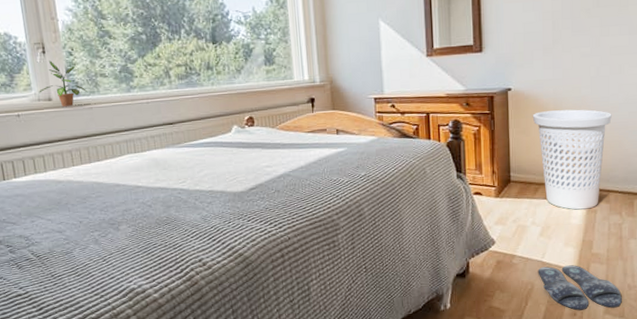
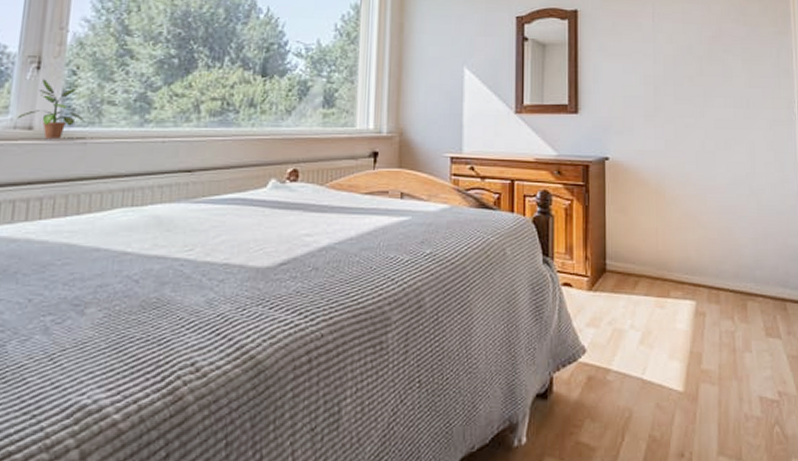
laundry basket: present [532,109,612,210] -> none [632,187,719,311]
slippers: present [538,265,622,311] -> none [637,385,738,450]

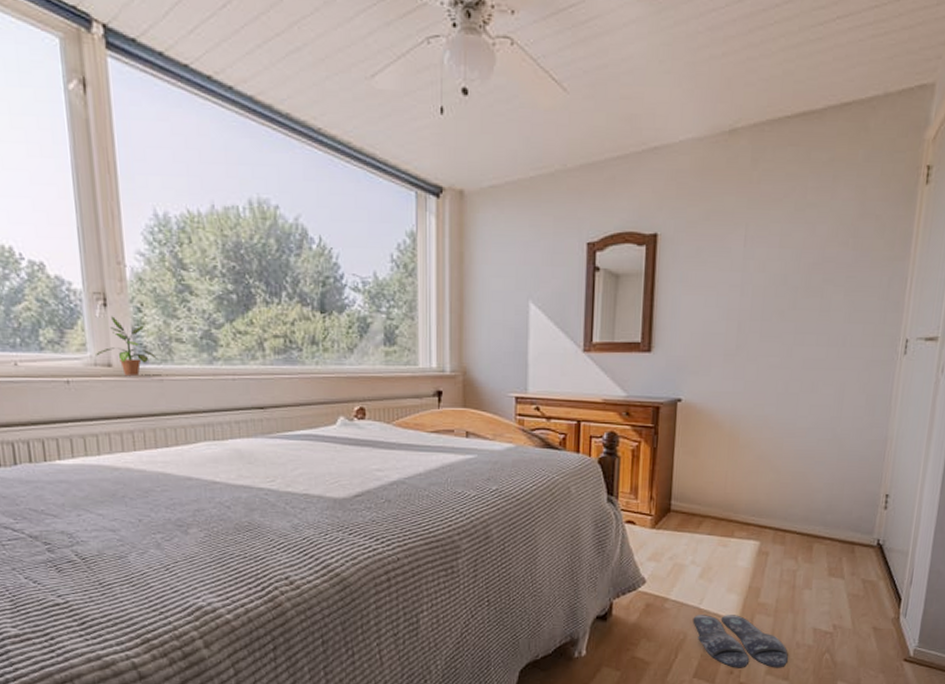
slippers: none [637,385,738,450] -> present [693,615,788,668]

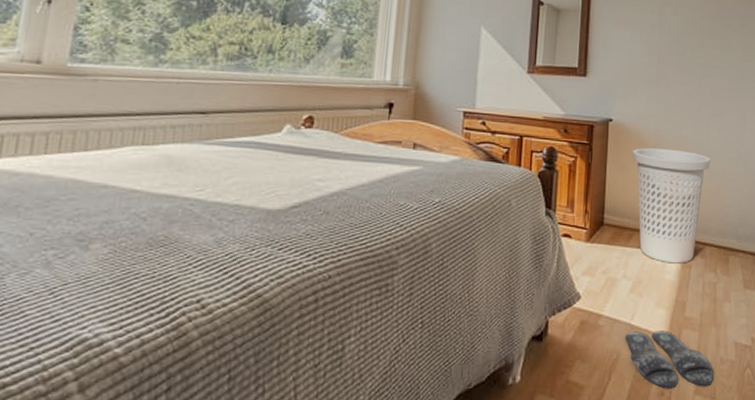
potted plant: present [96,316,159,375] -> none [25,13,98,74]
laundry basket: none [703,430,798,550] -> present [632,148,711,263]

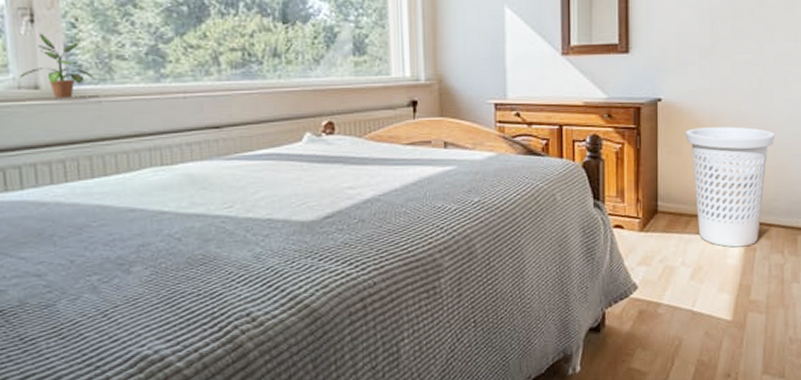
potted plant: none [25,13,98,74] -> present [20,33,96,98]
slippers: present [625,330,714,389] -> none [687,314,782,371]

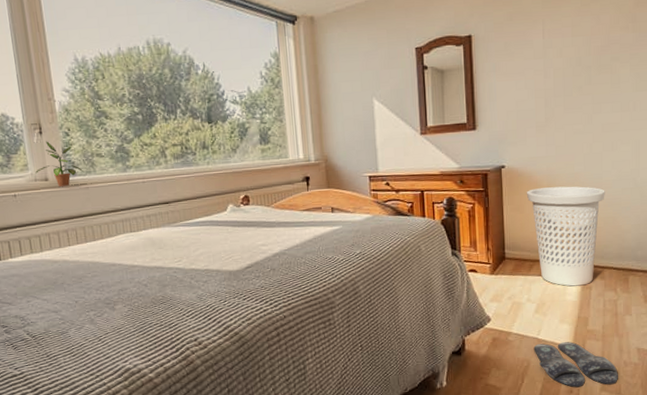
slippers: none [687,314,782,371] -> present [533,342,618,388]

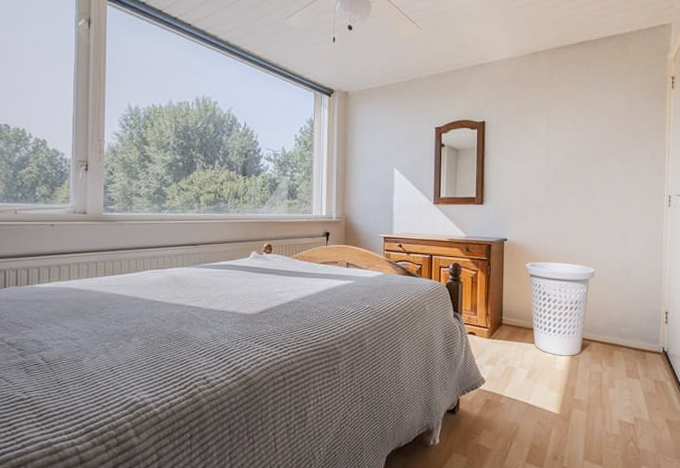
potted plant: present [35,141,84,187] -> none [76,178,122,221]
slippers: present [533,342,618,388] -> none [523,409,600,455]

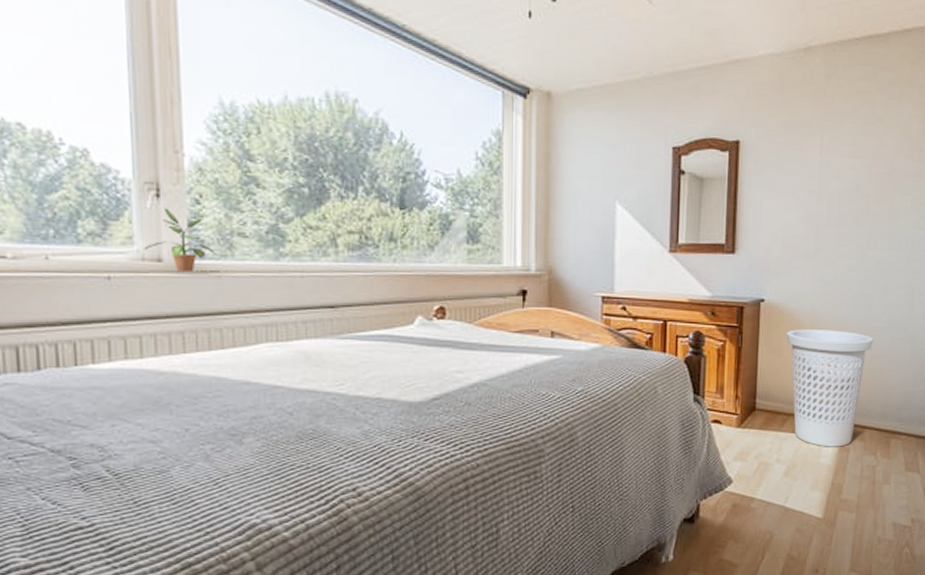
potted plant: none [76,178,122,221] -> present [144,208,218,272]

